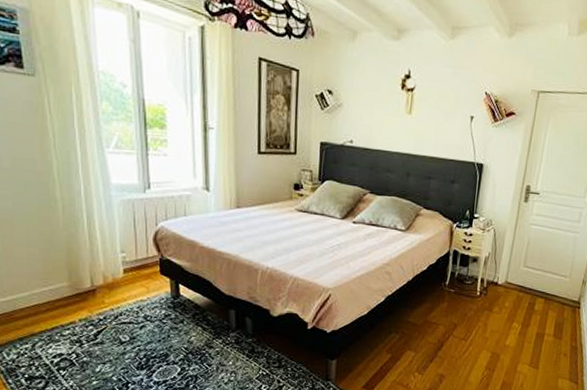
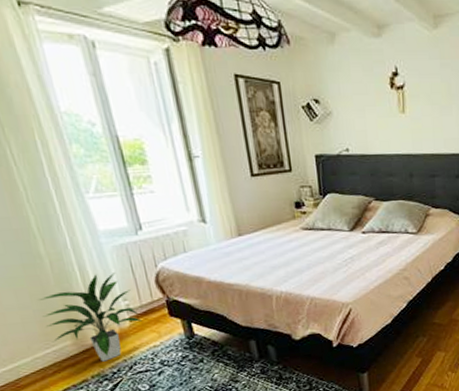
indoor plant: none [46,224,135,307] -> present [38,273,143,362]

